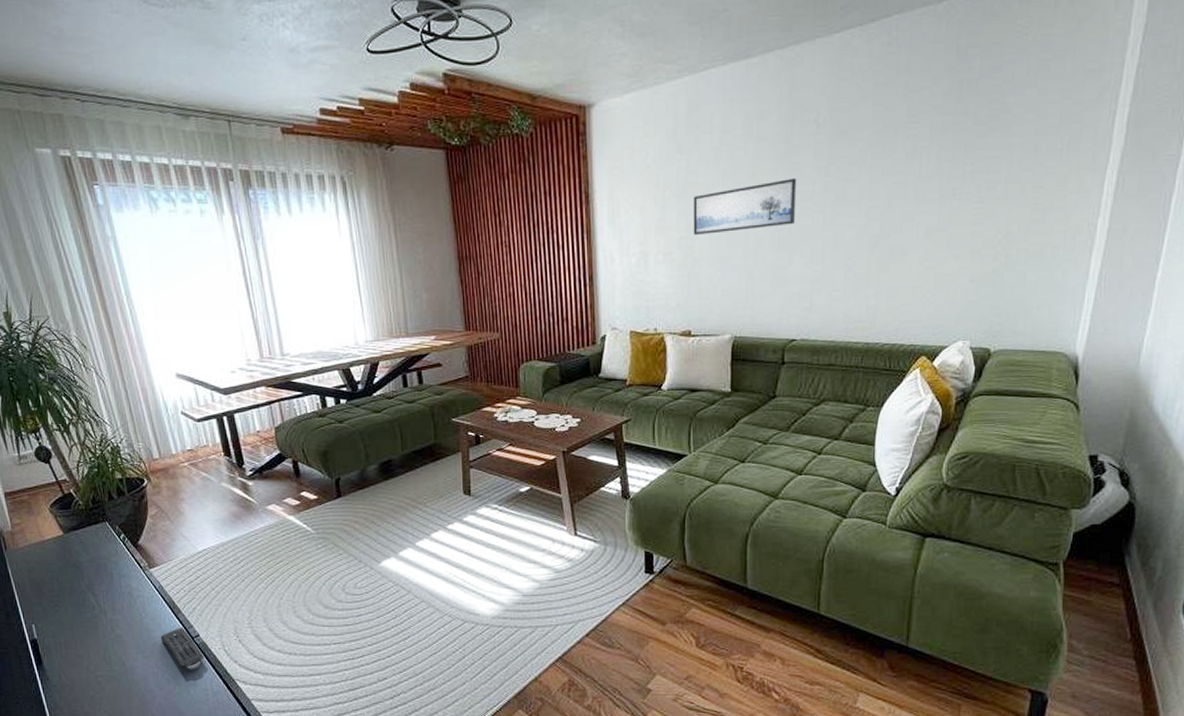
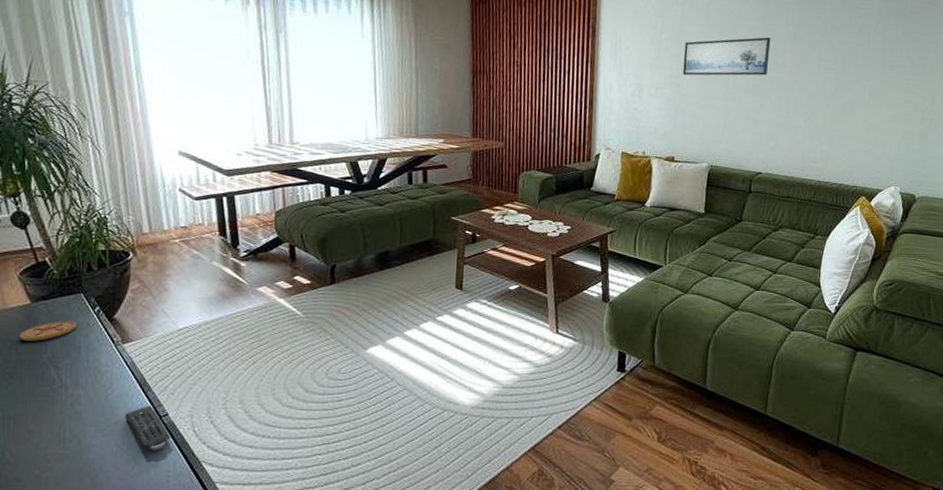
coaster: none [58,549,107,570] -> present [20,321,77,341]

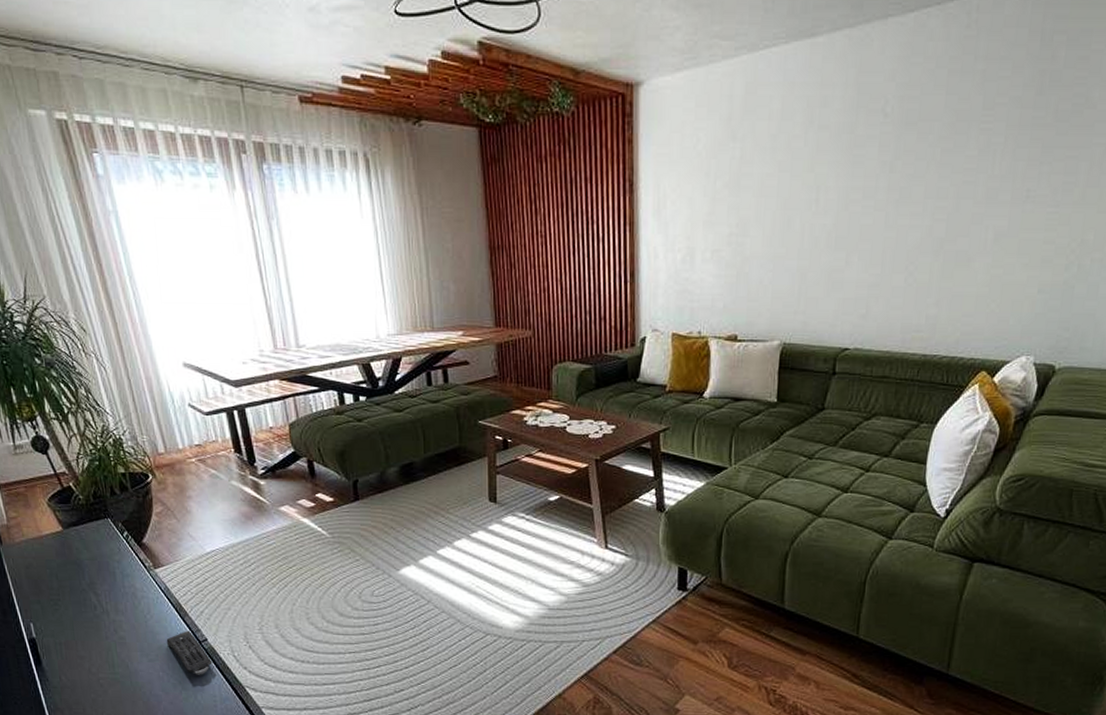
coaster: present [20,321,77,341] -> none [57,547,109,568]
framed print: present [683,37,771,76] -> none [744,173,859,232]

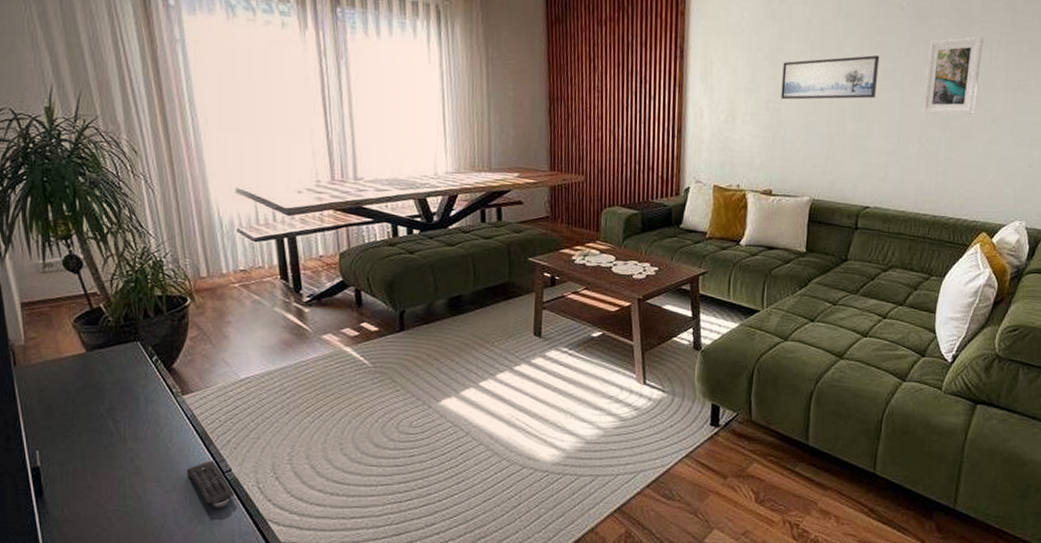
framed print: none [744,173,859,232] -> present [781,55,880,100]
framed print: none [910,140,985,239] -> present [922,36,984,115]

